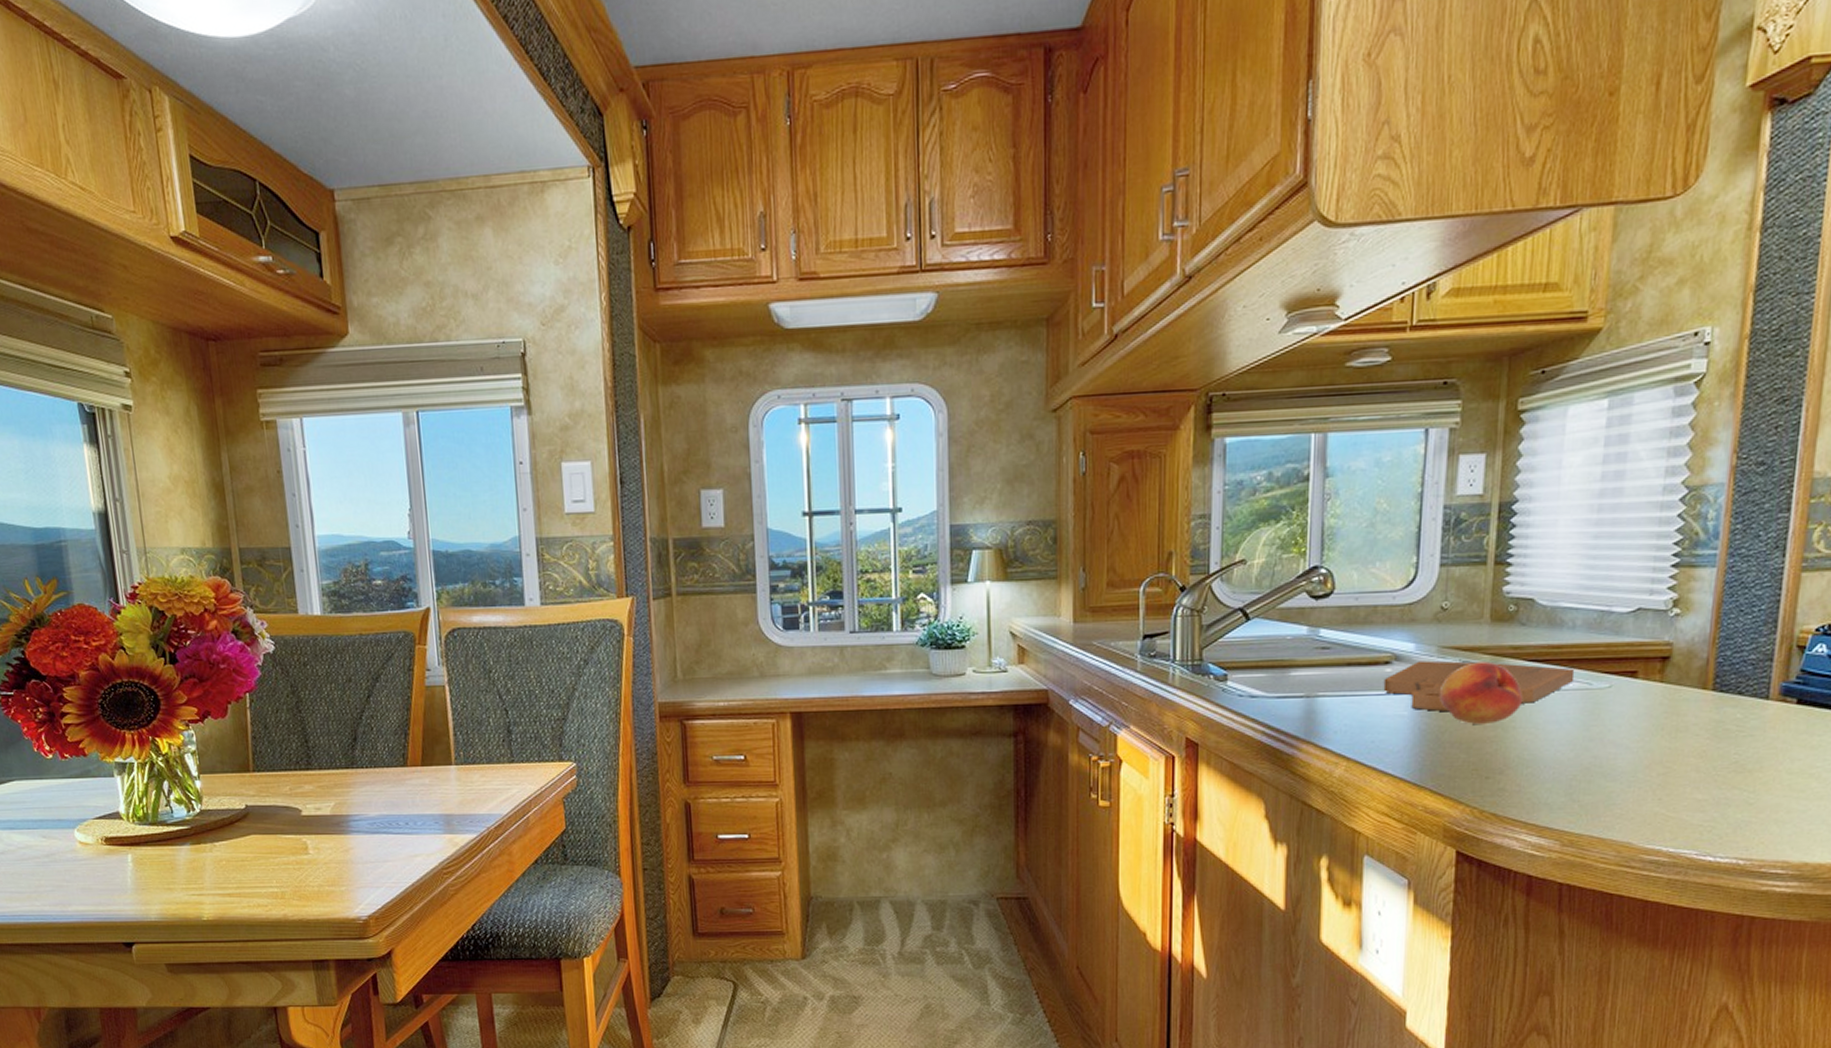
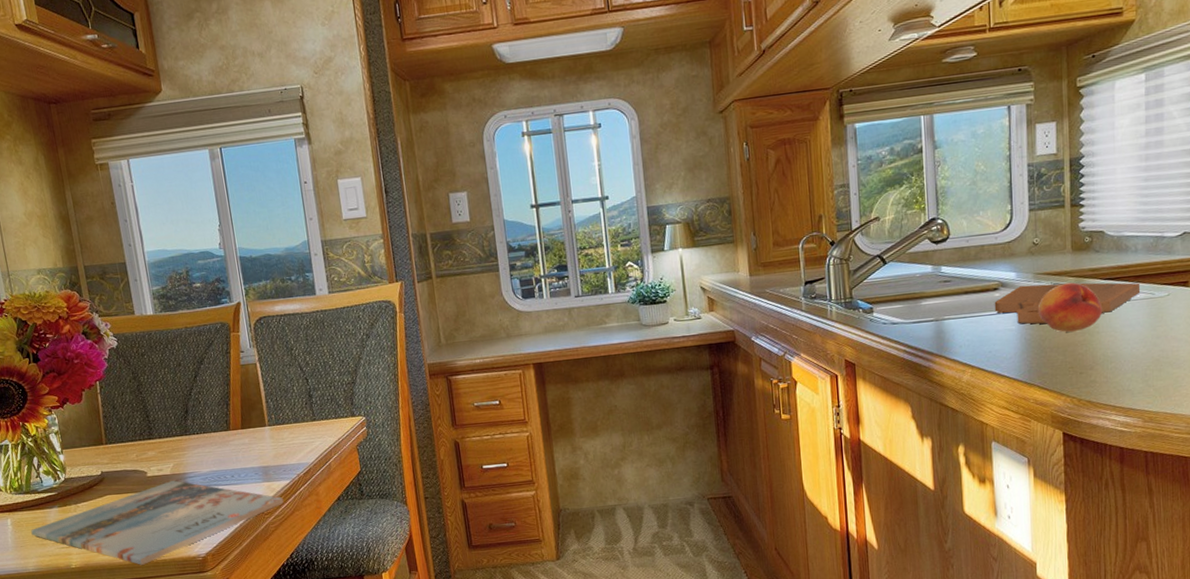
magazine: none [155,823,468,924] -> present [31,480,284,565]

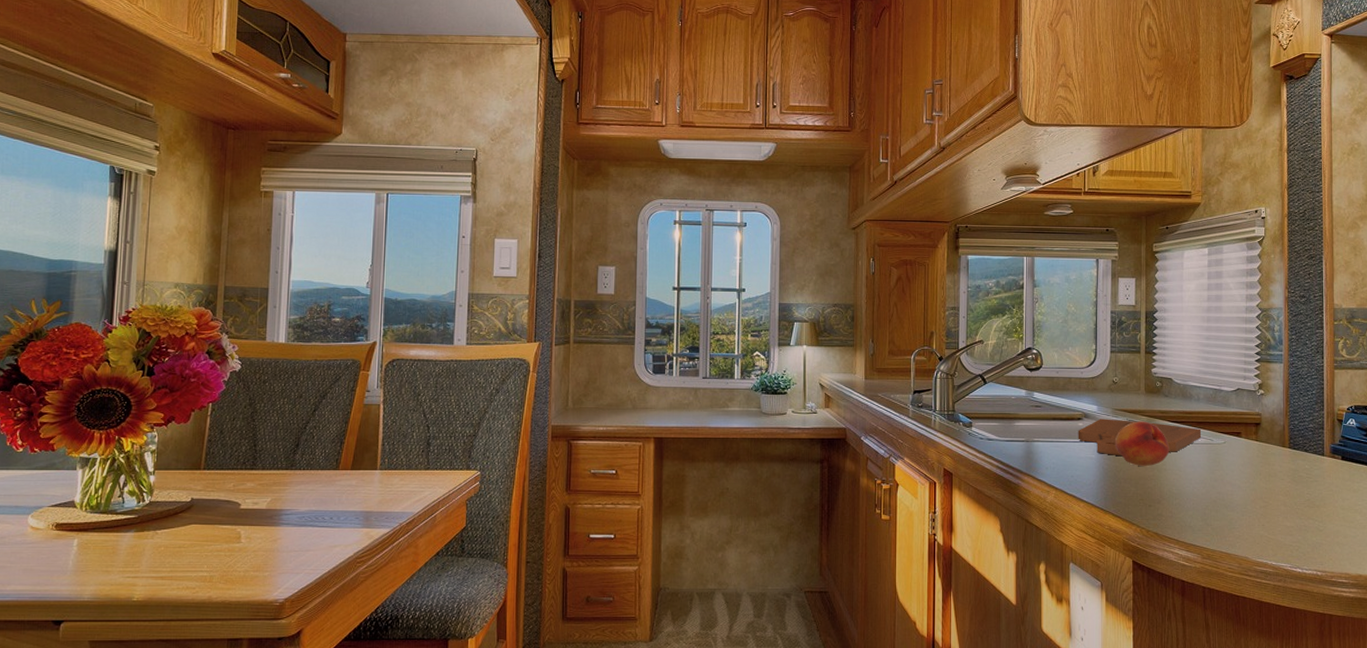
magazine: present [31,480,284,565] -> none [97,516,380,605]

